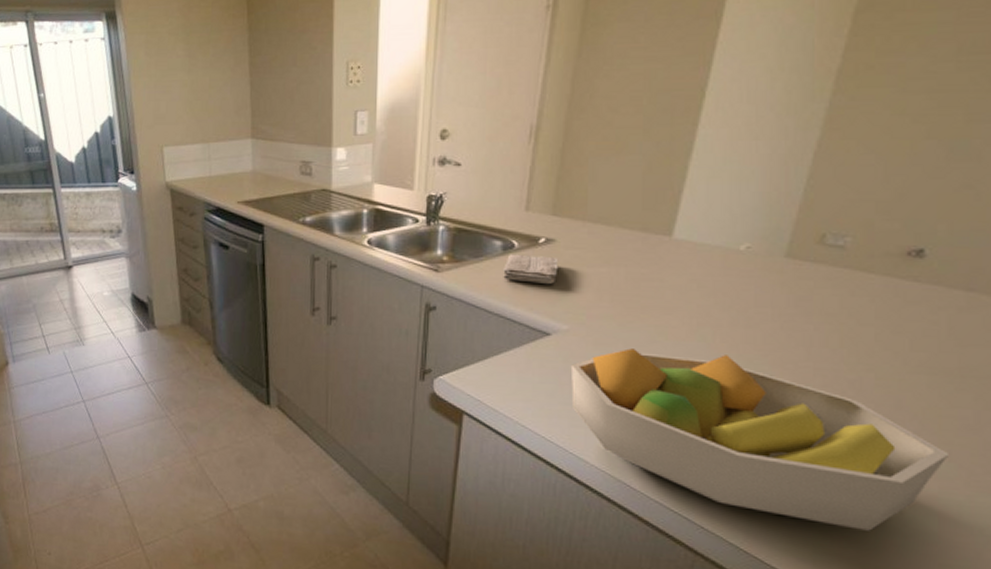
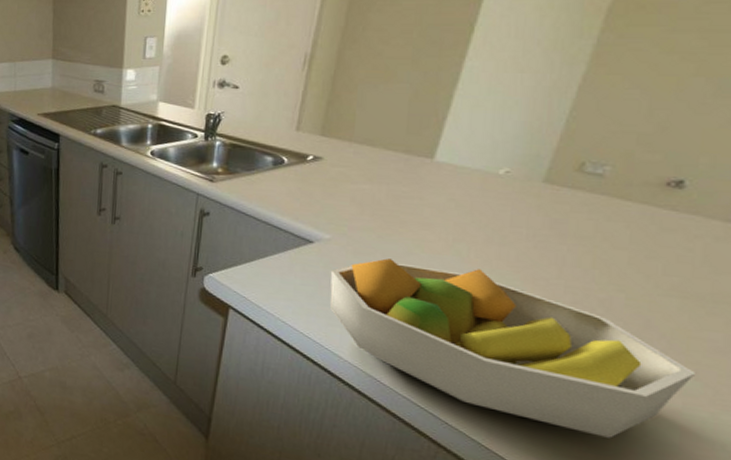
washcloth: present [503,254,559,284] -> none [272,169,324,197]

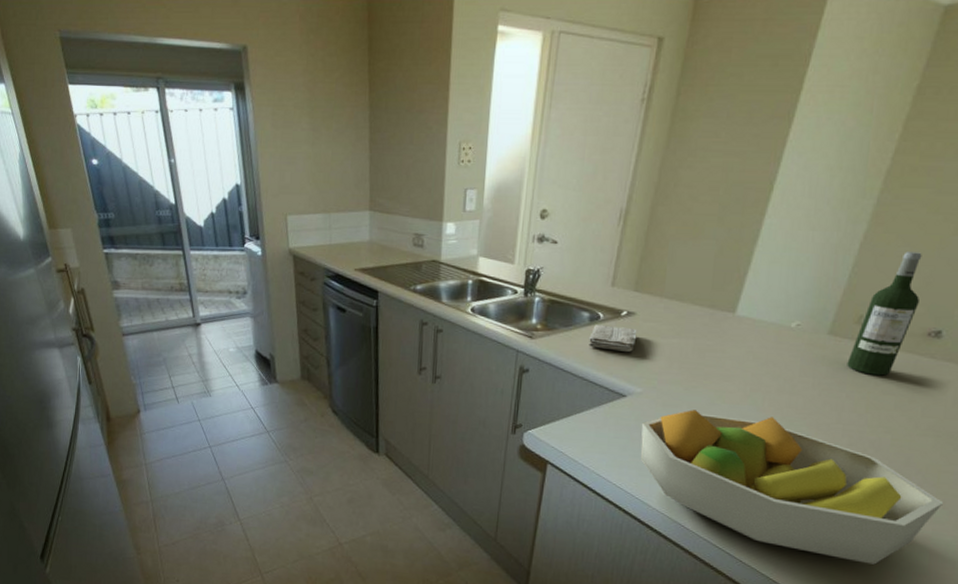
washcloth: none [272,169,324,197] -> present [588,324,637,352]
wine bottle: none [567,94,655,229] -> present [847,252,922,376]

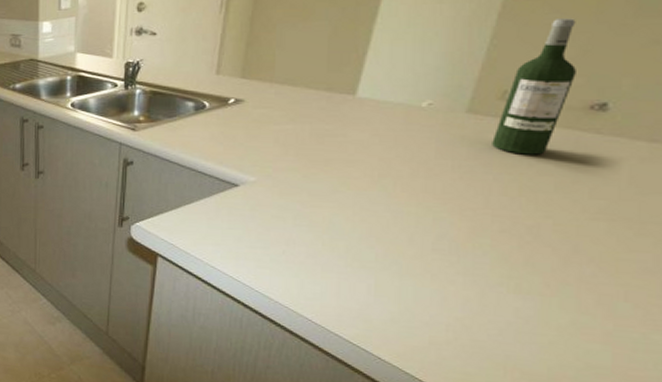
washcloth: present [588,324,637,352] -> none [195,114,247,140]
fruit bowl: present [640,410,944,565] -> none [257,198,626,364]

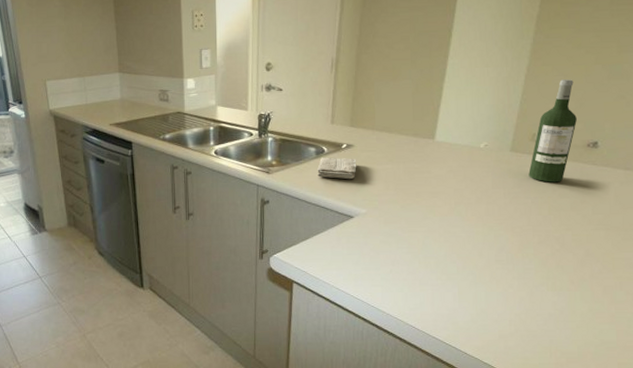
washcloth: none [195,114,247,140] -> present [317,157,357,179]

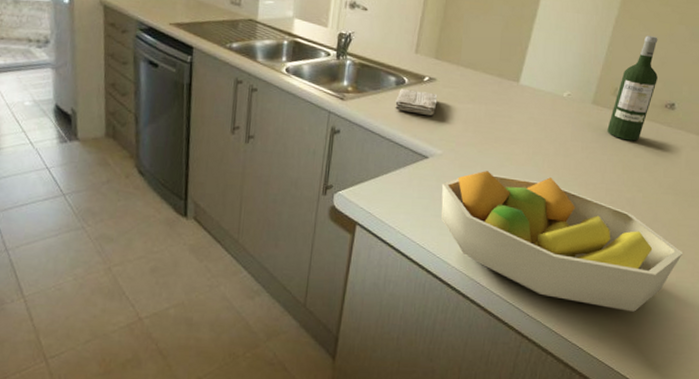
fruit bowl: none [369,224,621,344] -> present [440,171,684,312]

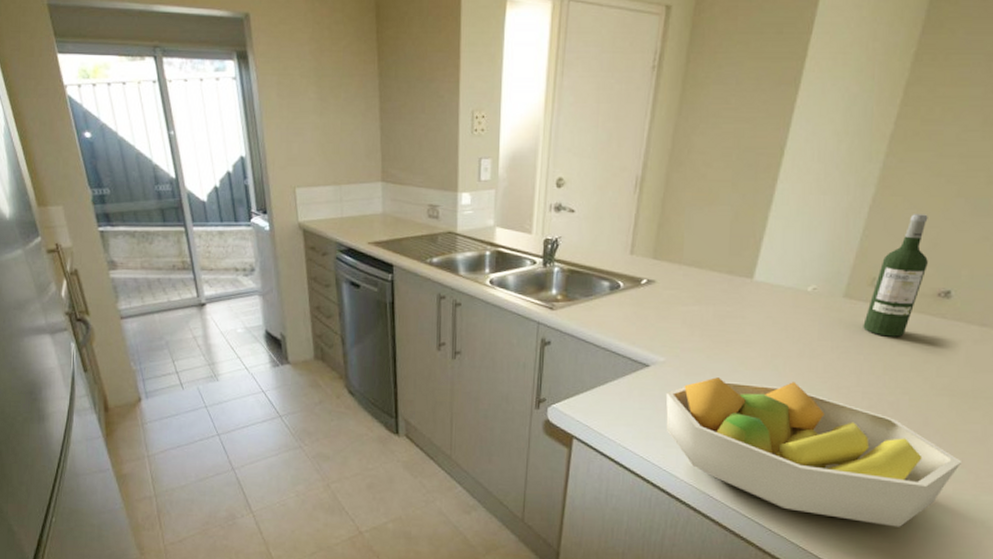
washcloth: present [395,88,438,115] -> none [610,293,658,320]

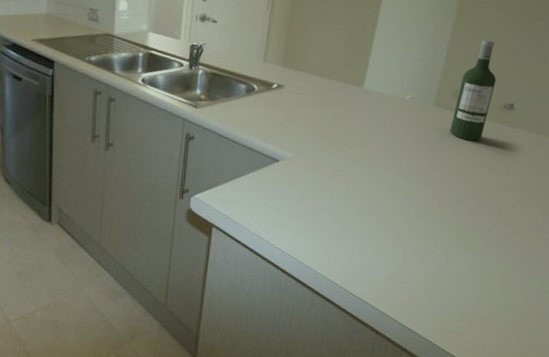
fruit bowl: present [665,377,963,527] -> none [293,172,530,307]

